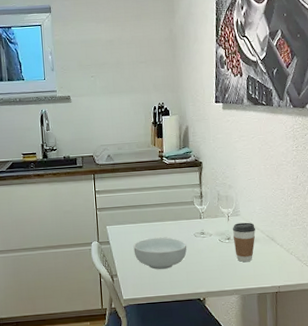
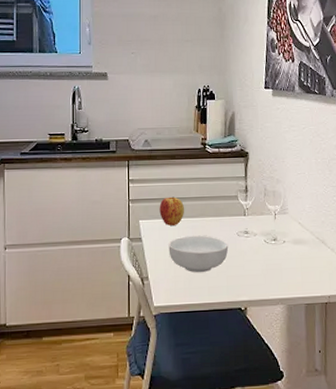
apple: none [123,204,146,230] -> present [159,196,184,226]
coffee cup: present [232,222,256,262] -> none [279,221,305,267]

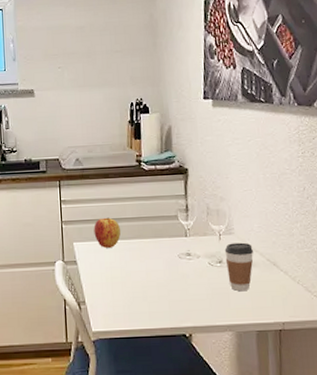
cereal bowl: present [168,235,229,273] -> none [105,258,170,298]
coffee cup: none [279,221,305,267] -> present [224,242,254,292]

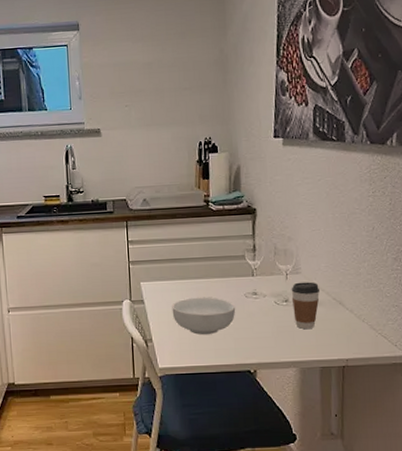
apple: present [93,217,121,248] -> none [161,257,188,287]
cereal bowl: none [105,258,170,298] -> present [172,297,236,335]

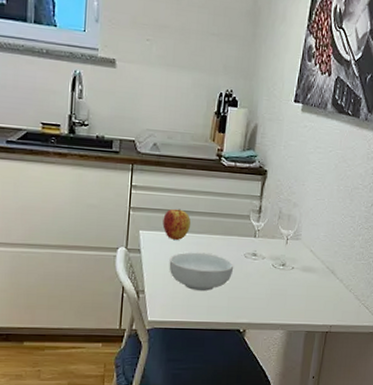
apple: none [161,257,188,287] -> present [162,209,191,240]
coffee cup: present [291,282,321,330] -> none [288,248,316,295]

